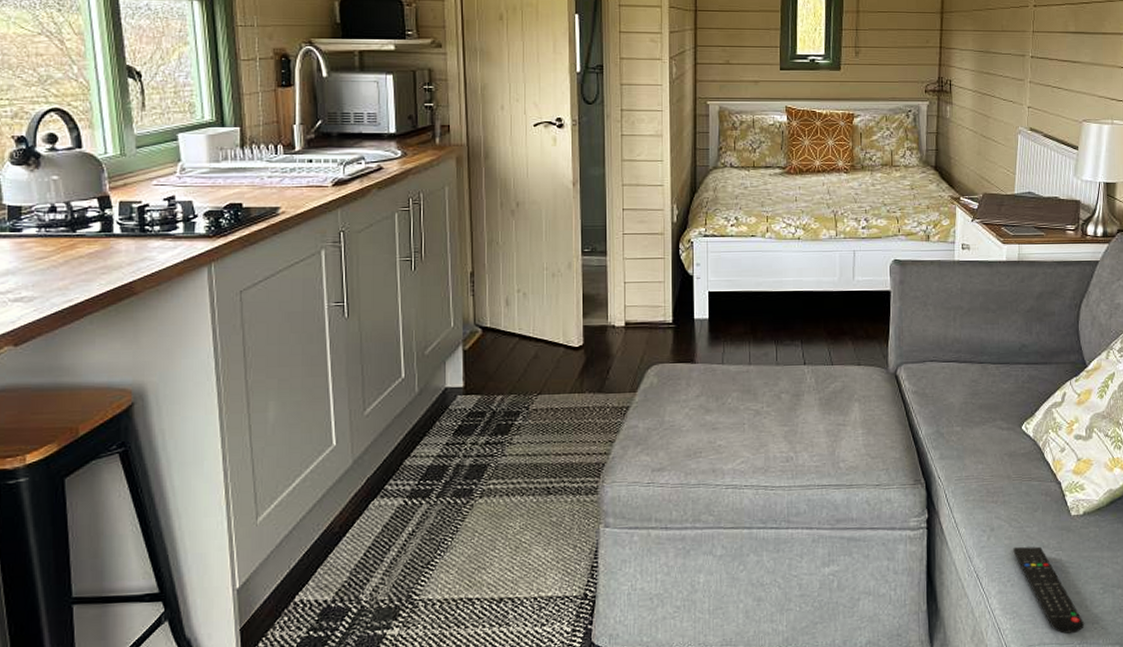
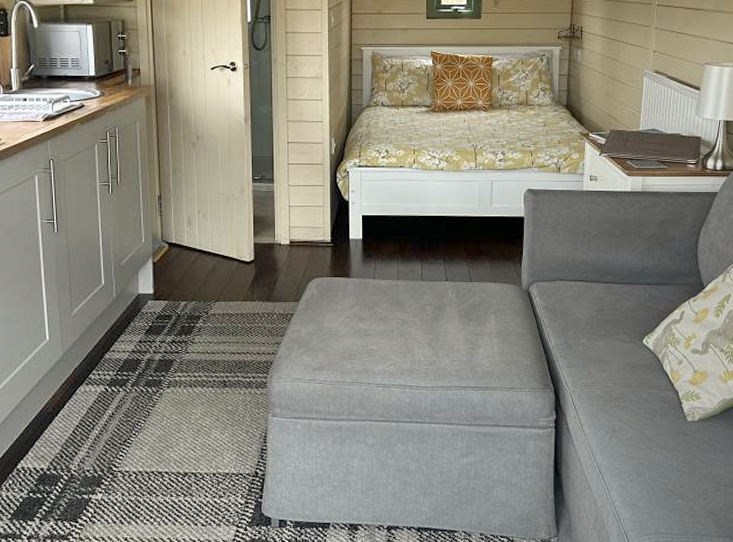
remote control: present [1013,546,1085,635] -> none [633,447,698,526]

